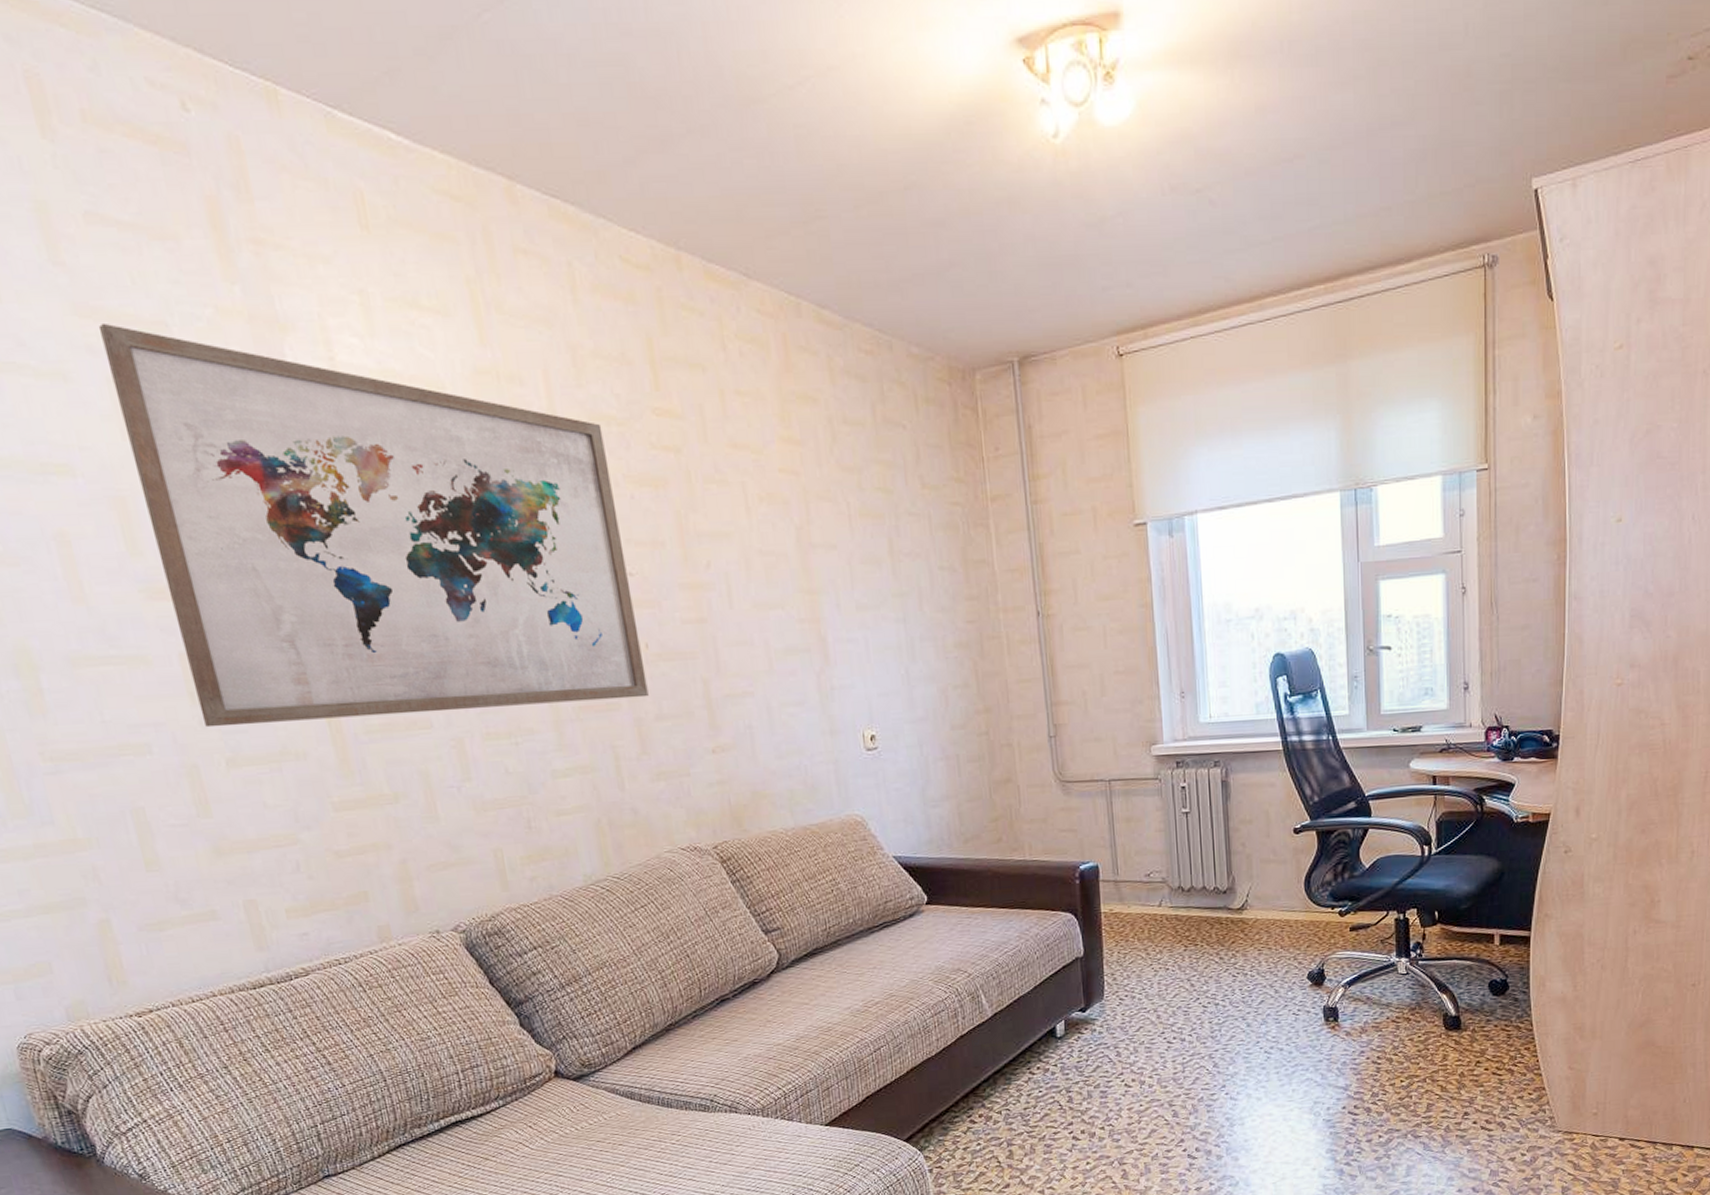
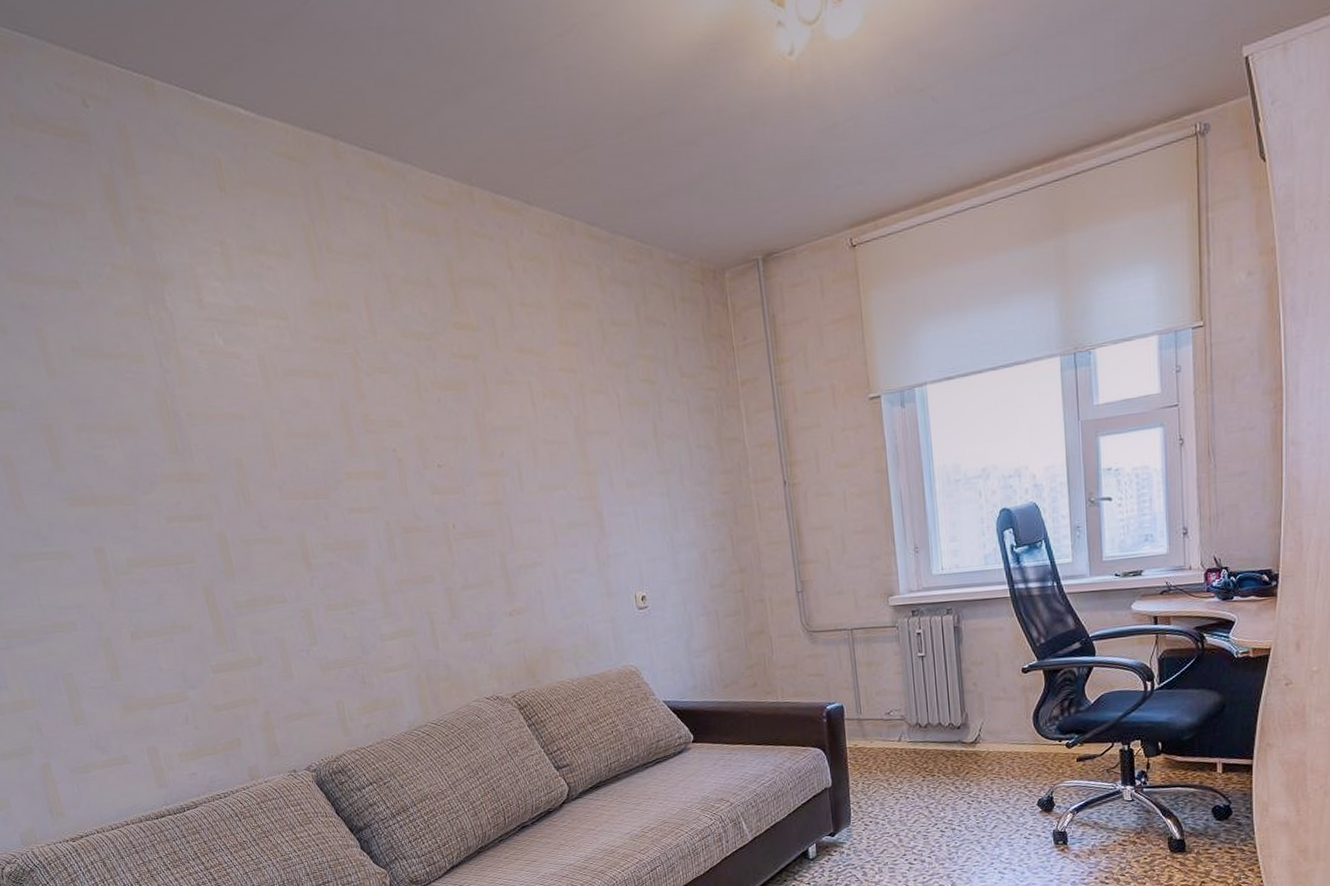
wall art: present [98,322,649,728] -> none [27,284,456,608]

